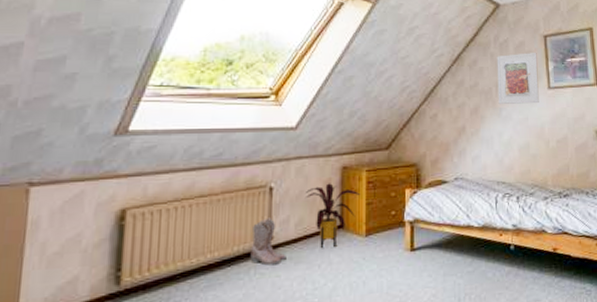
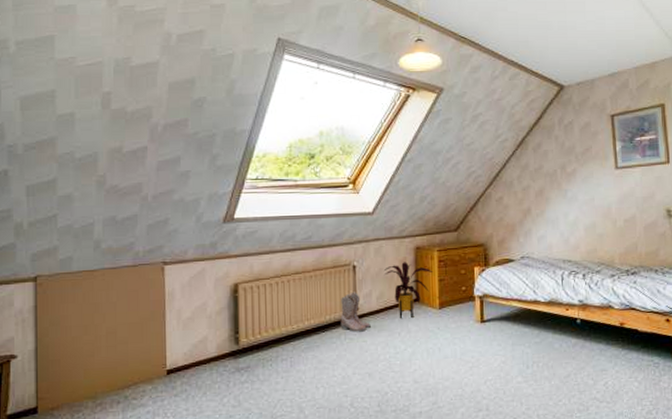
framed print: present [497,52,539,104] -> none [561,132,606,185]

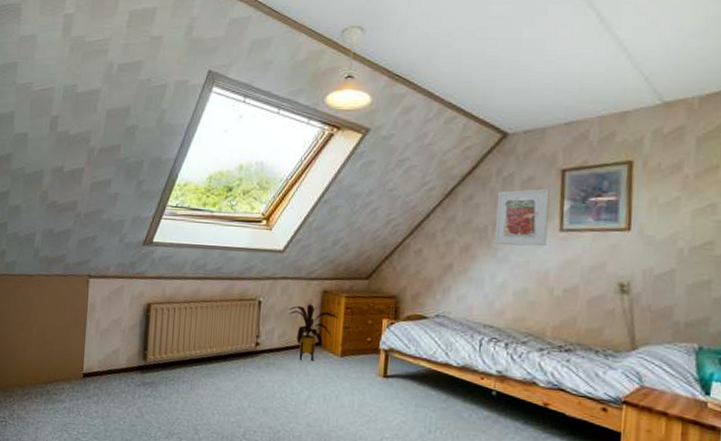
boots: present [340,291,371,332] -> none [241,326,270,367]
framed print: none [561,132,606,185] -> present [494,188,550,247]

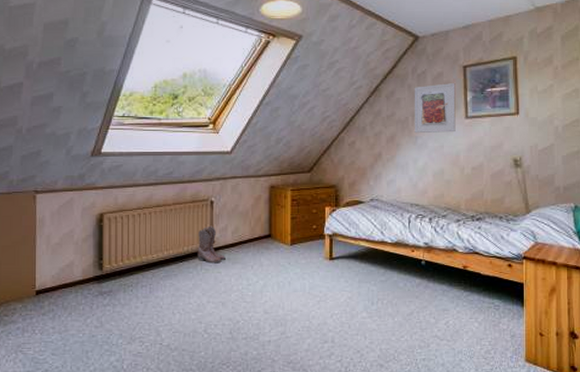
boots: none [241,326,270,367] -> present [197,225,225,264]
house plant: present [289,304,339,361] -> none [240,199,287,252]

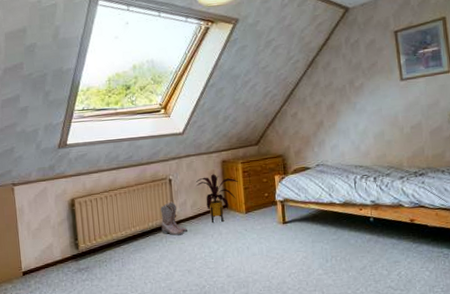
house plant: none [240,199,287,252] -> present [196,174,239,223]
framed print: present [414,82,456,133] -> none [348,48,392,99]

